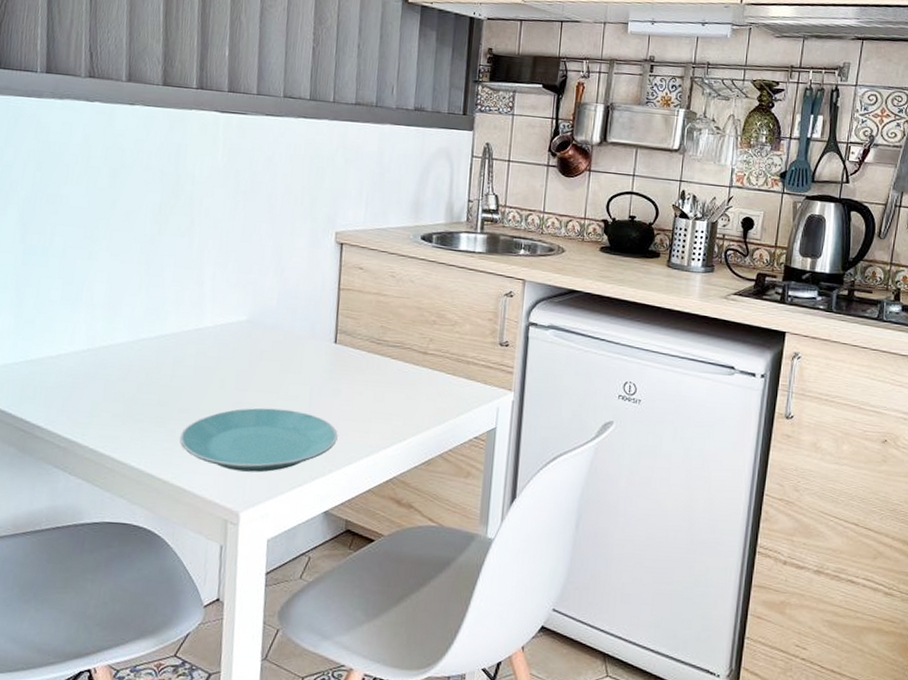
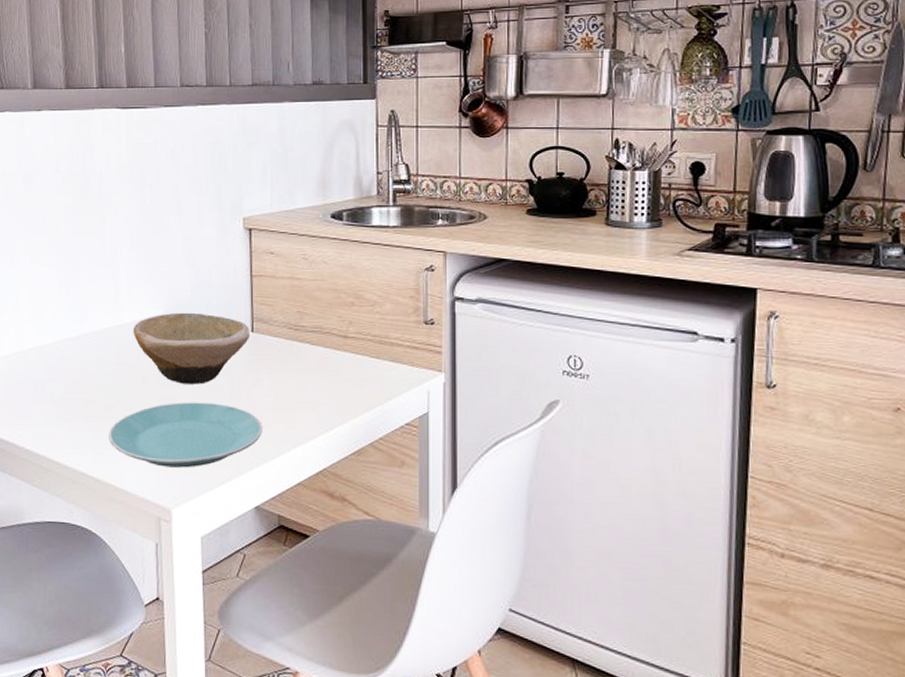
bowl: none [214,319,334,392] -> present [133,312,251,385]

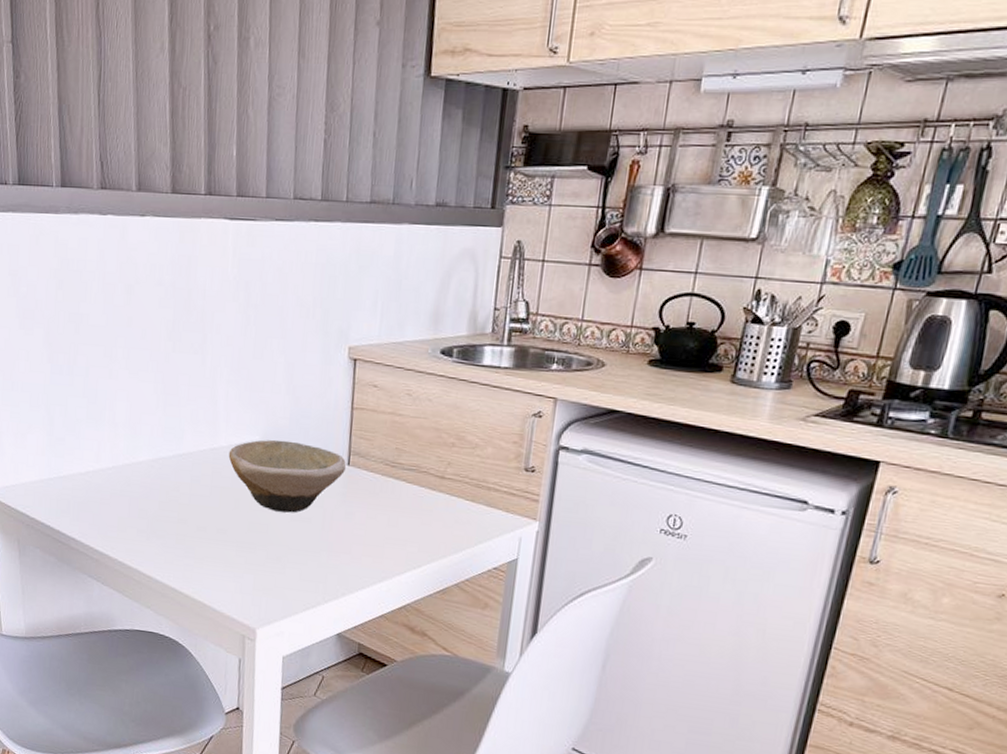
plate: present [108,402,263,468] -> none [198,528,351,592]

